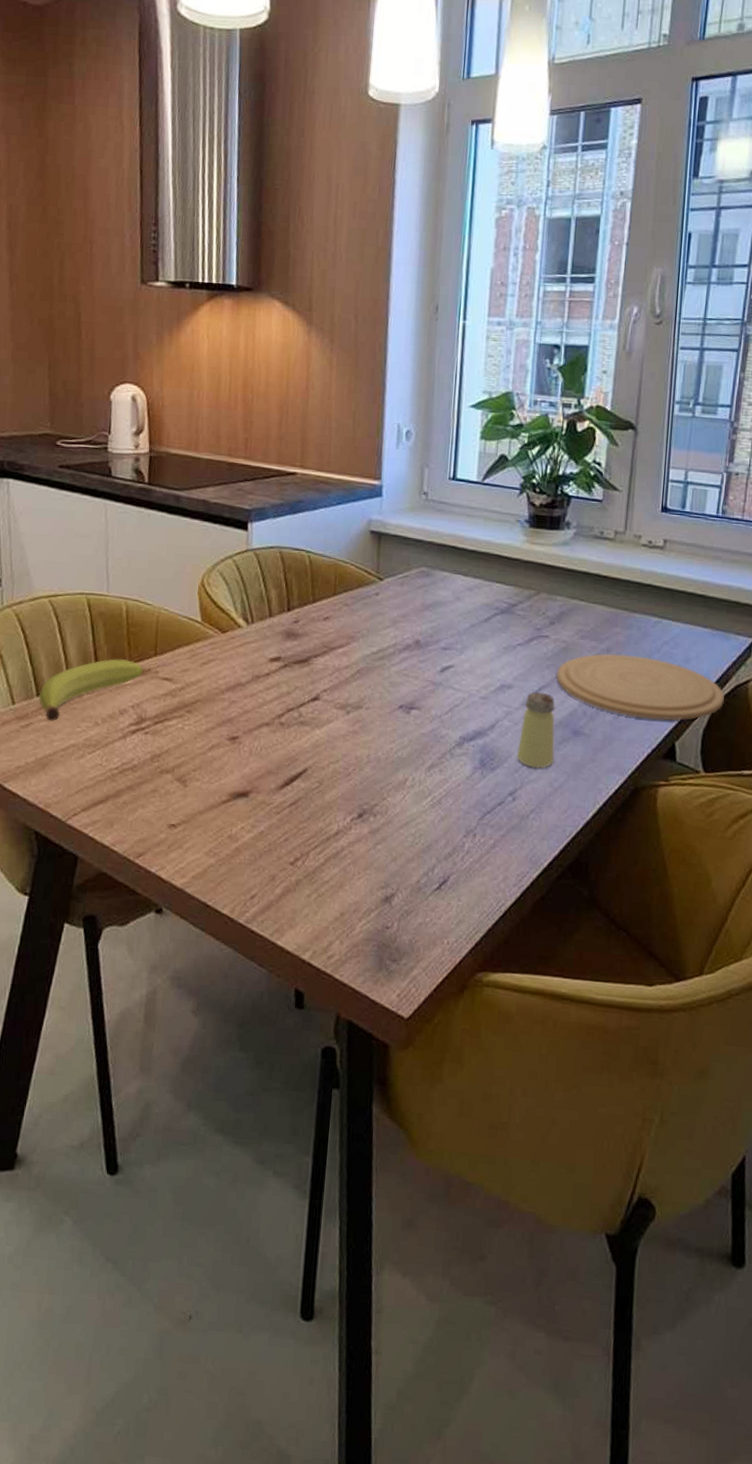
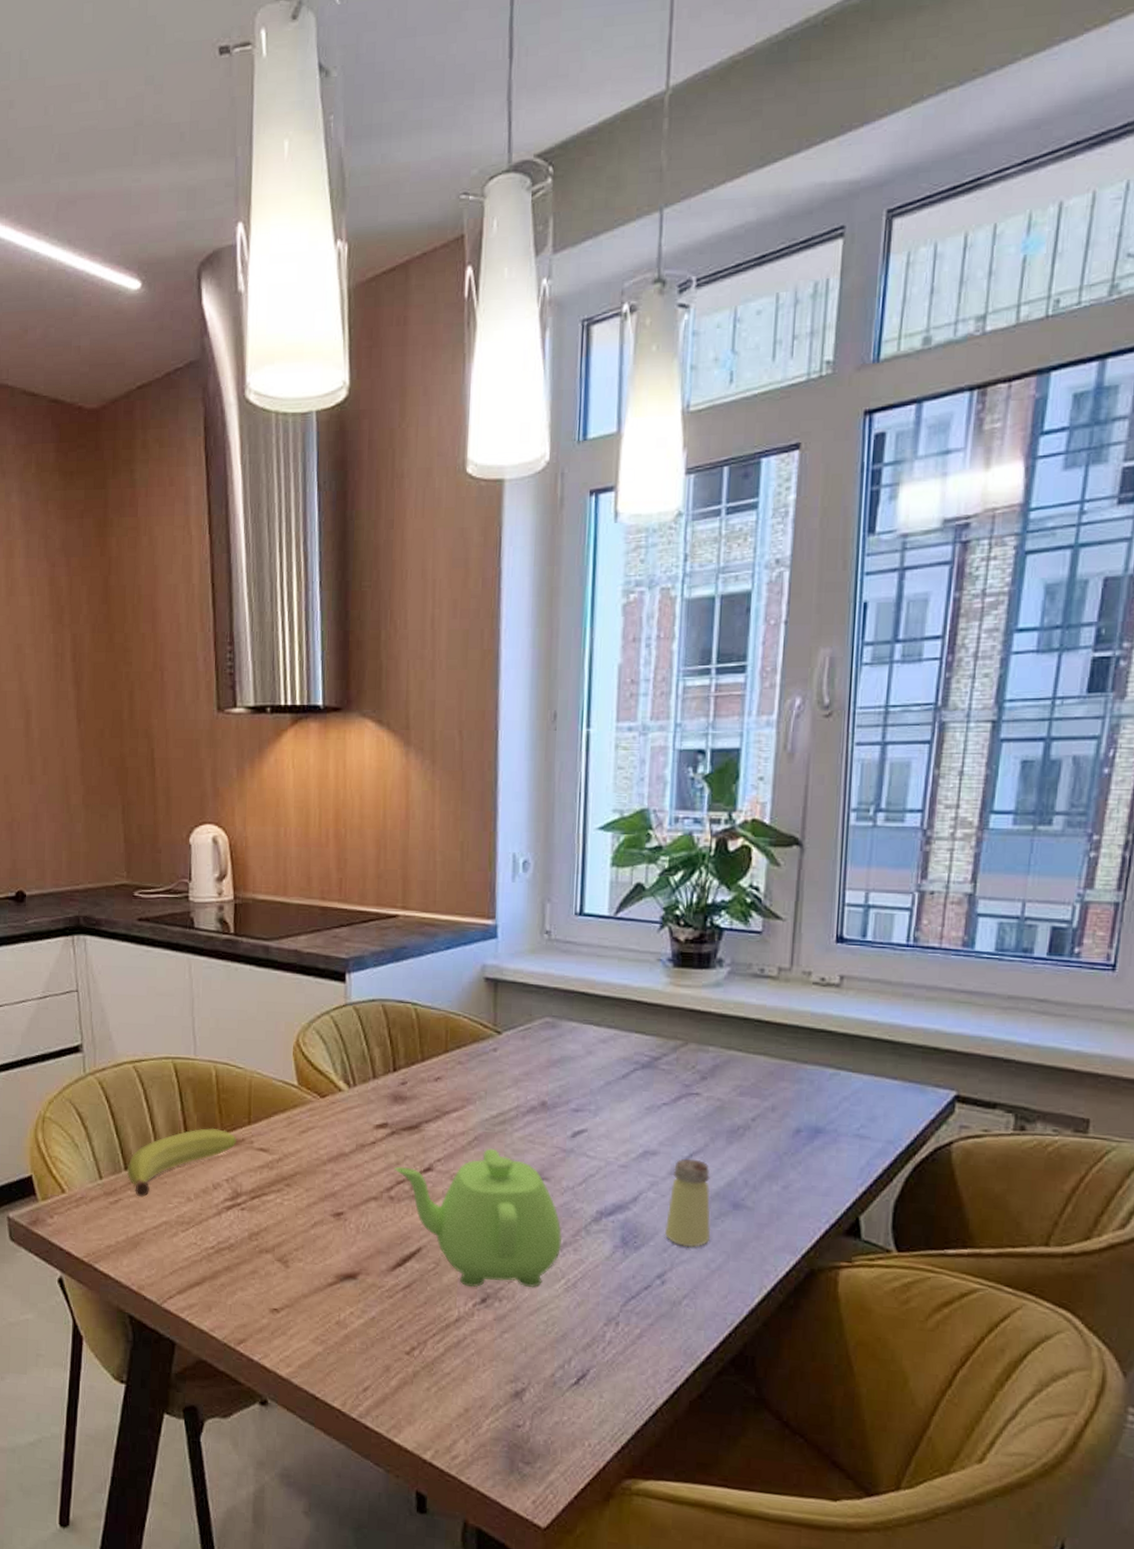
teapot: none [285,681,430,805] -> present [394,1148,563,1288]
plate: present [555,653,724,721] -> none [709,1113,921,1191]

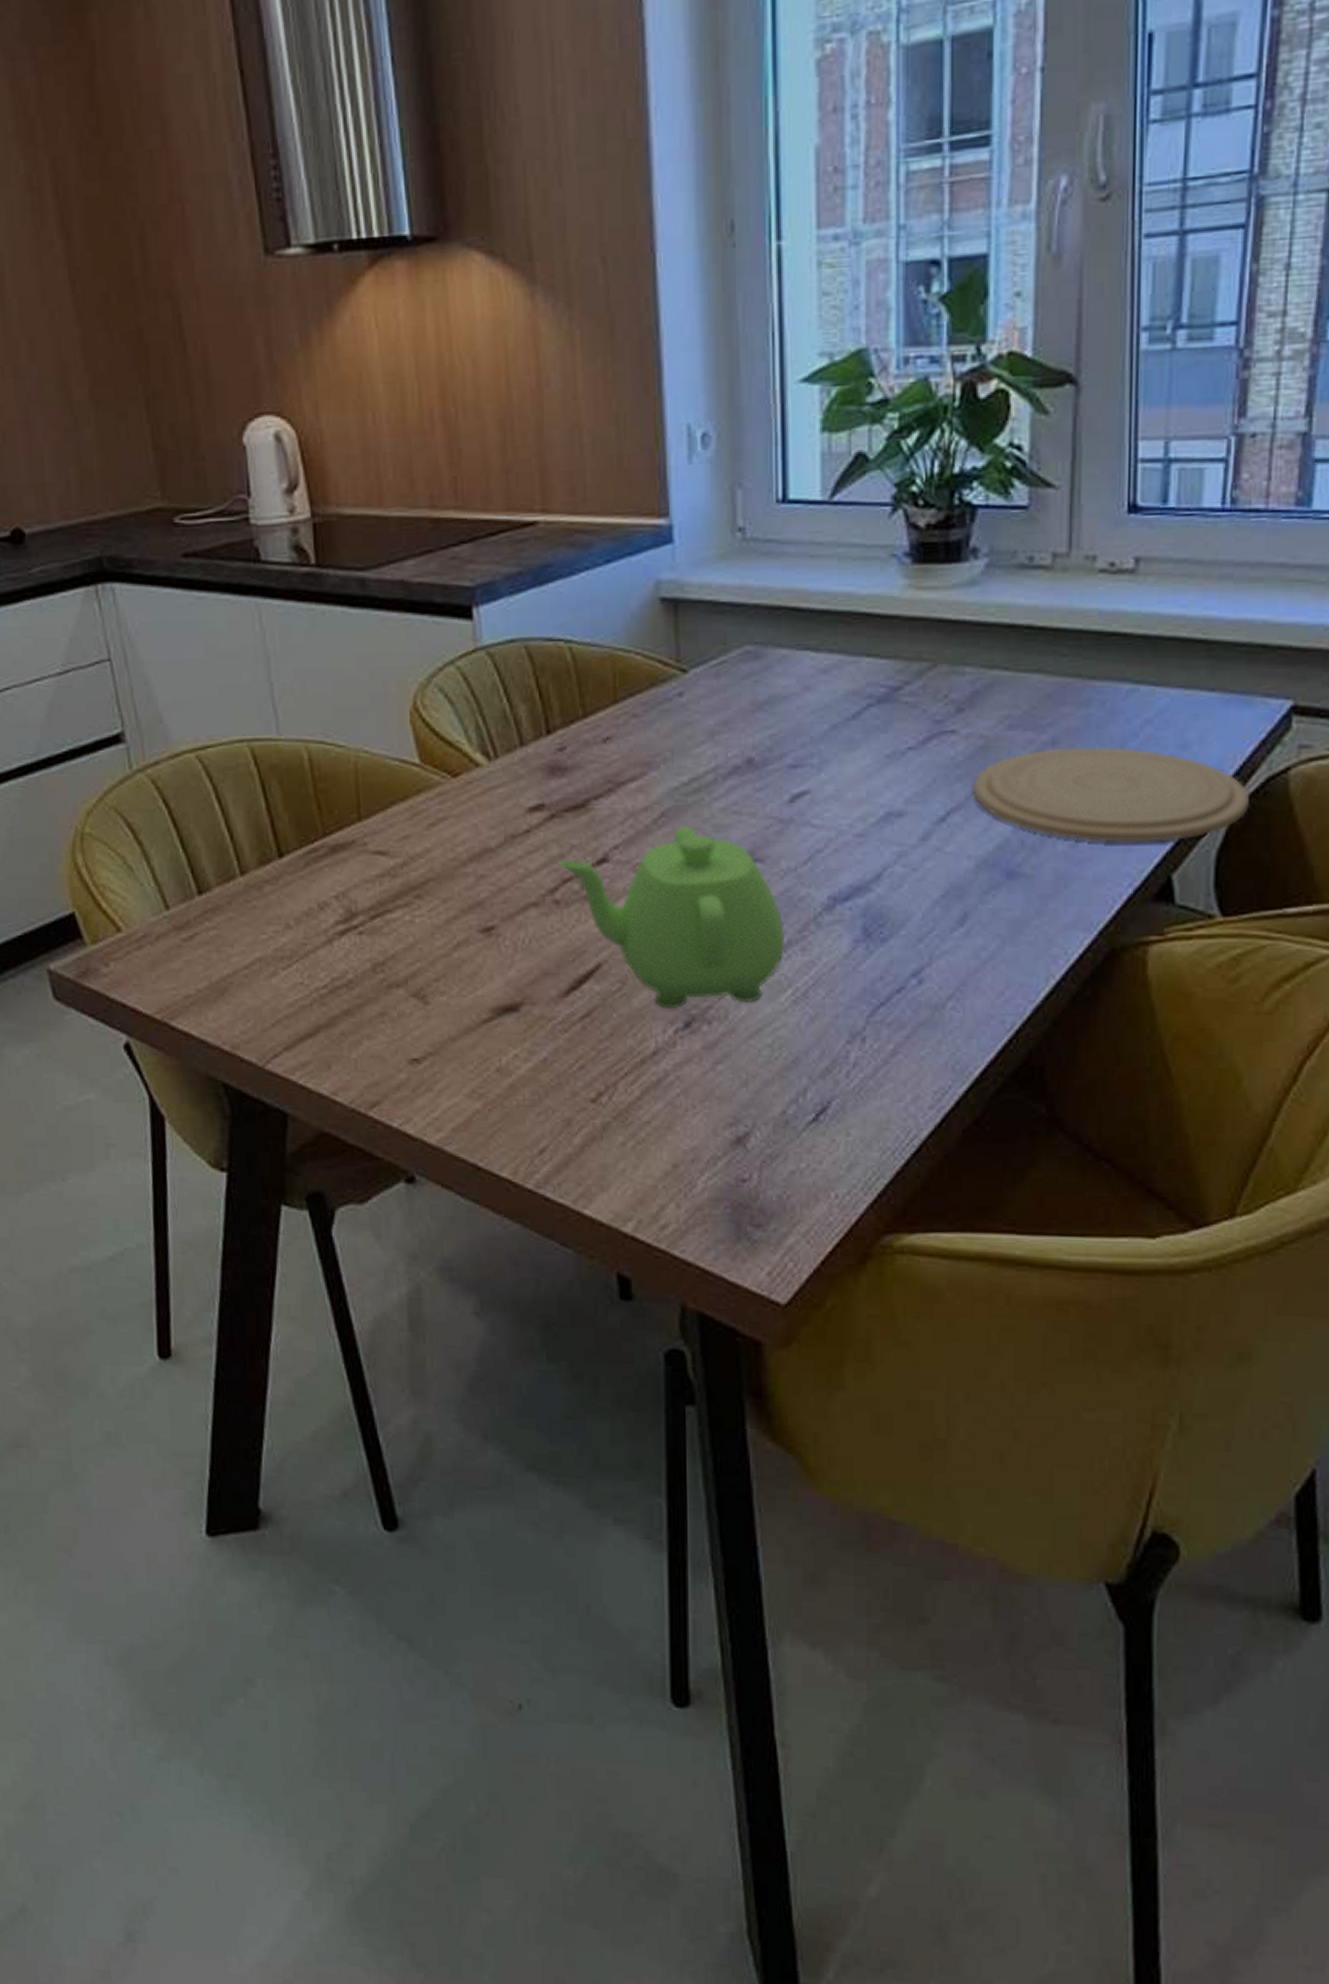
fruit: present [126,1127,237,1198] -> none [201,829,346,929]
saltshaker: present [665,1158,711,1248] -> none [920,817,979,934]
plate: none [709,1113,921,1191] -> present [972,746,1249,843]

